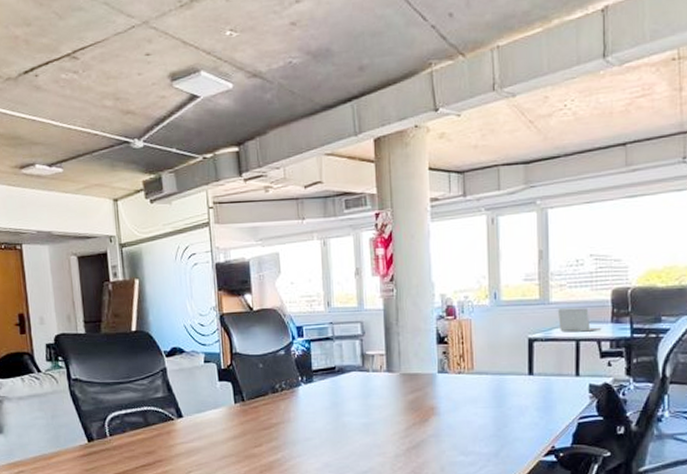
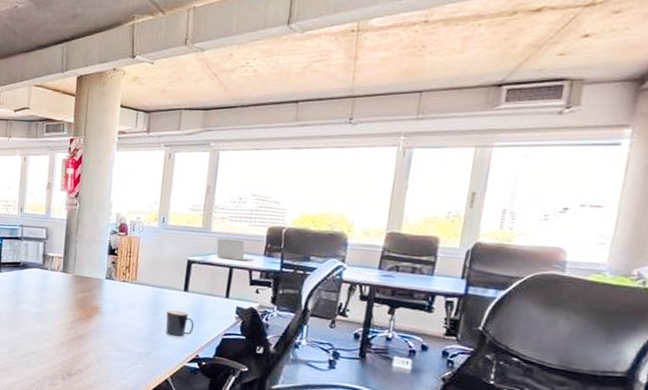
mug: none [513,399,545,431] -> present [165,310,195,339]

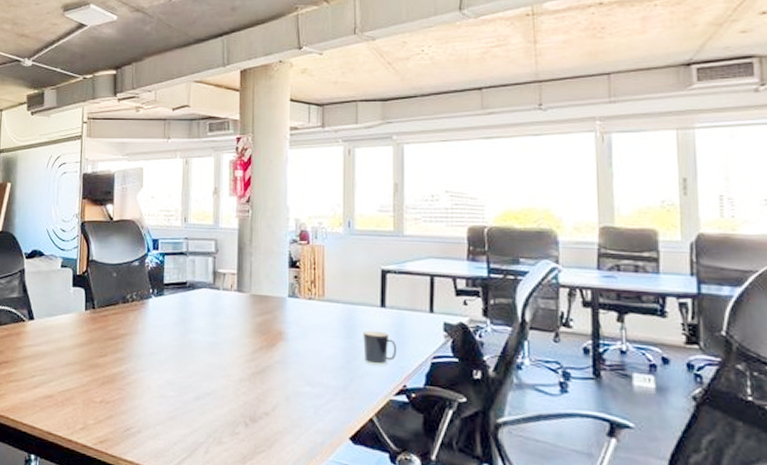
laptop: present [216,238,254,262] -> none [413,242,456,268]

